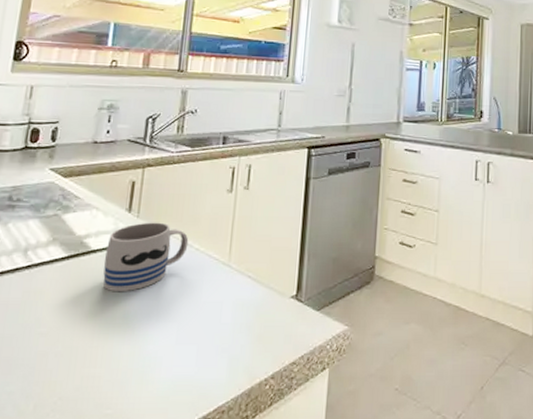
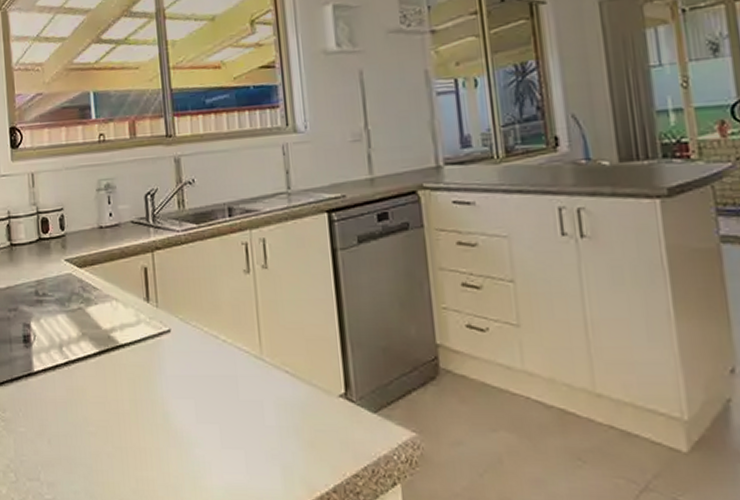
mug: present [103,222,189,291] -> none [133,311,214,389]

